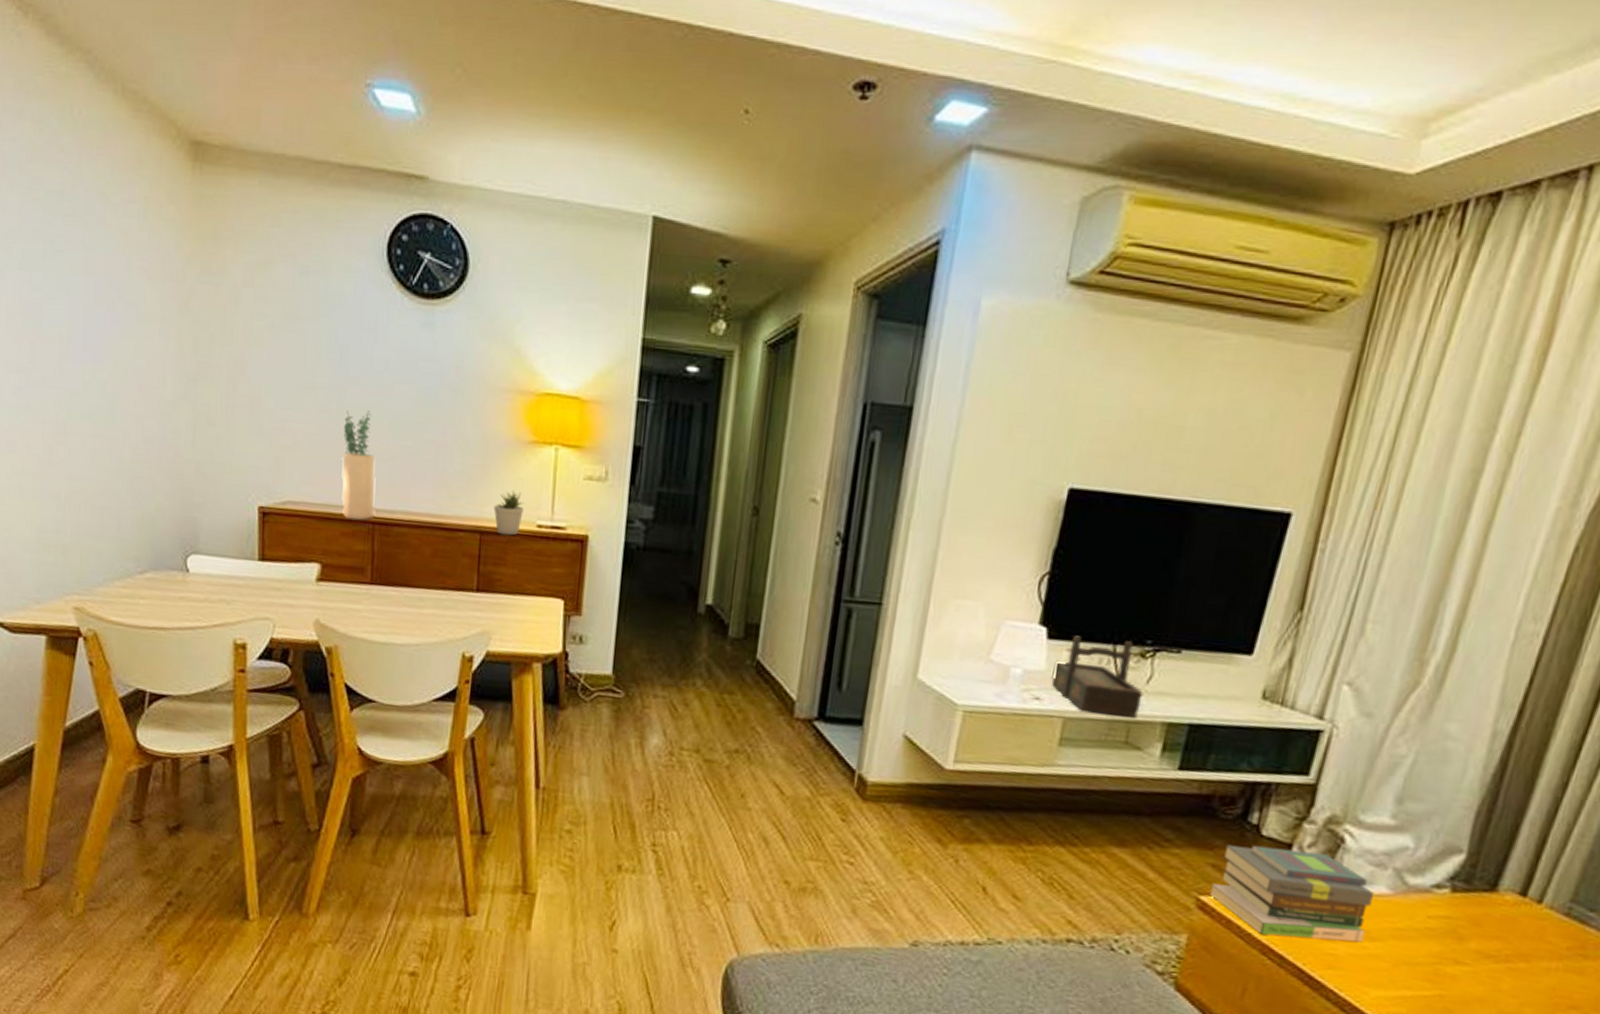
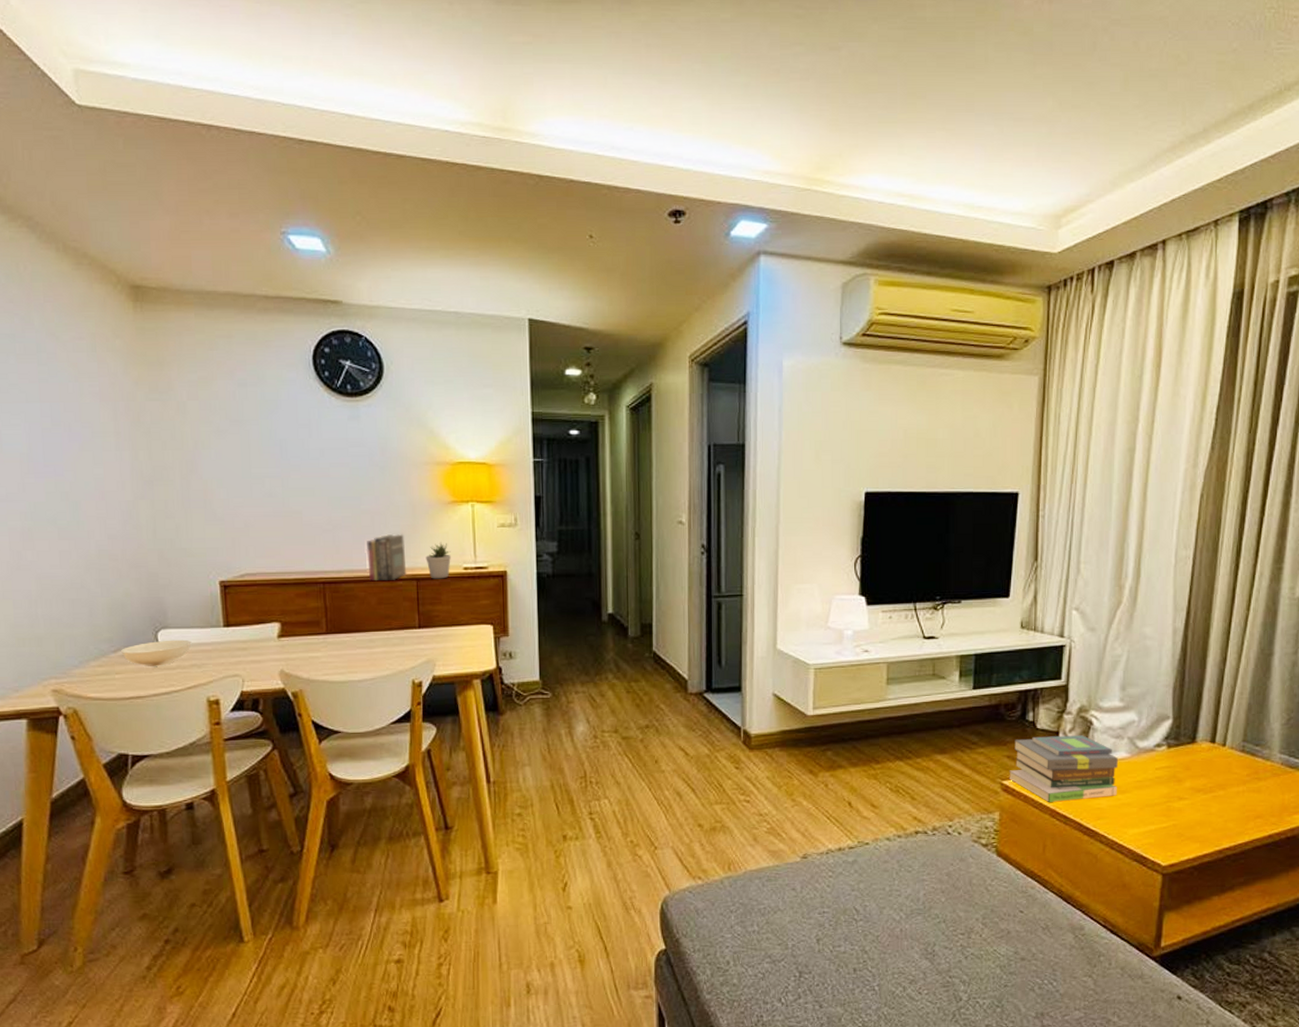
bowl: none [146,567,222,597] -> present [120,639,192,666]
vase: present [342,410,375,521] -> none [289,491,323,583]
books: none [425,473,471,531] -> present [366,534,407,581]
decorative box: present [1051,635,1143,718] -> none [874,599,940,656]

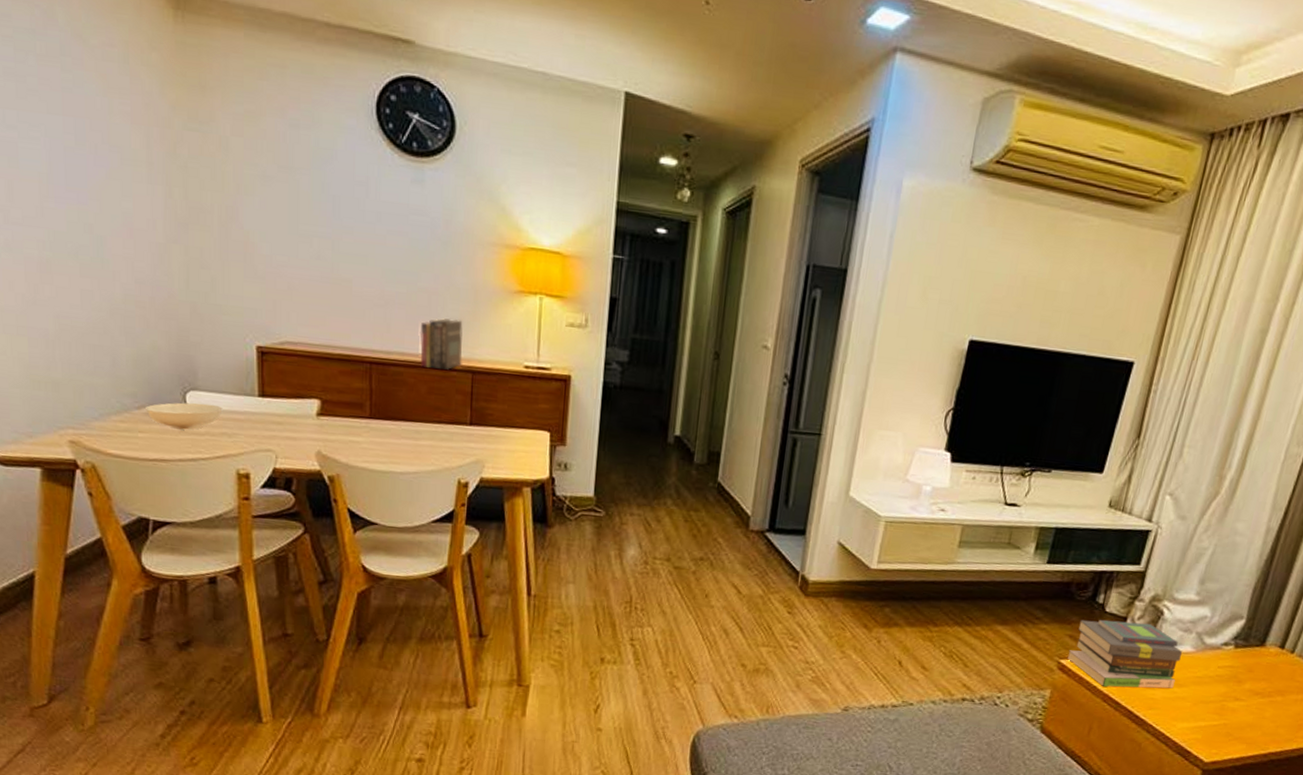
potted plant: present [426,542,451,579] -> none [484,334,512,376]

